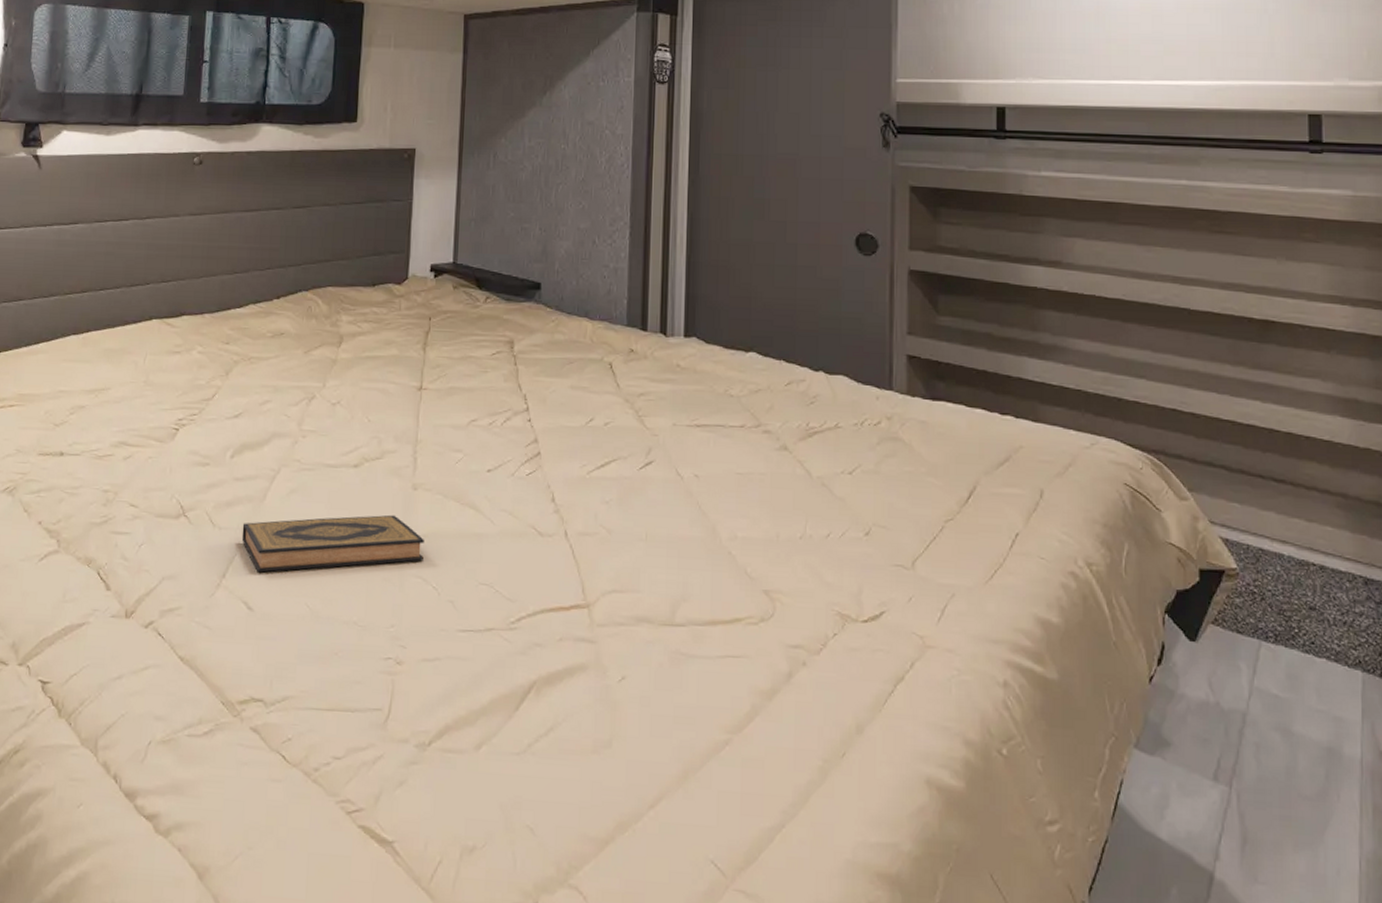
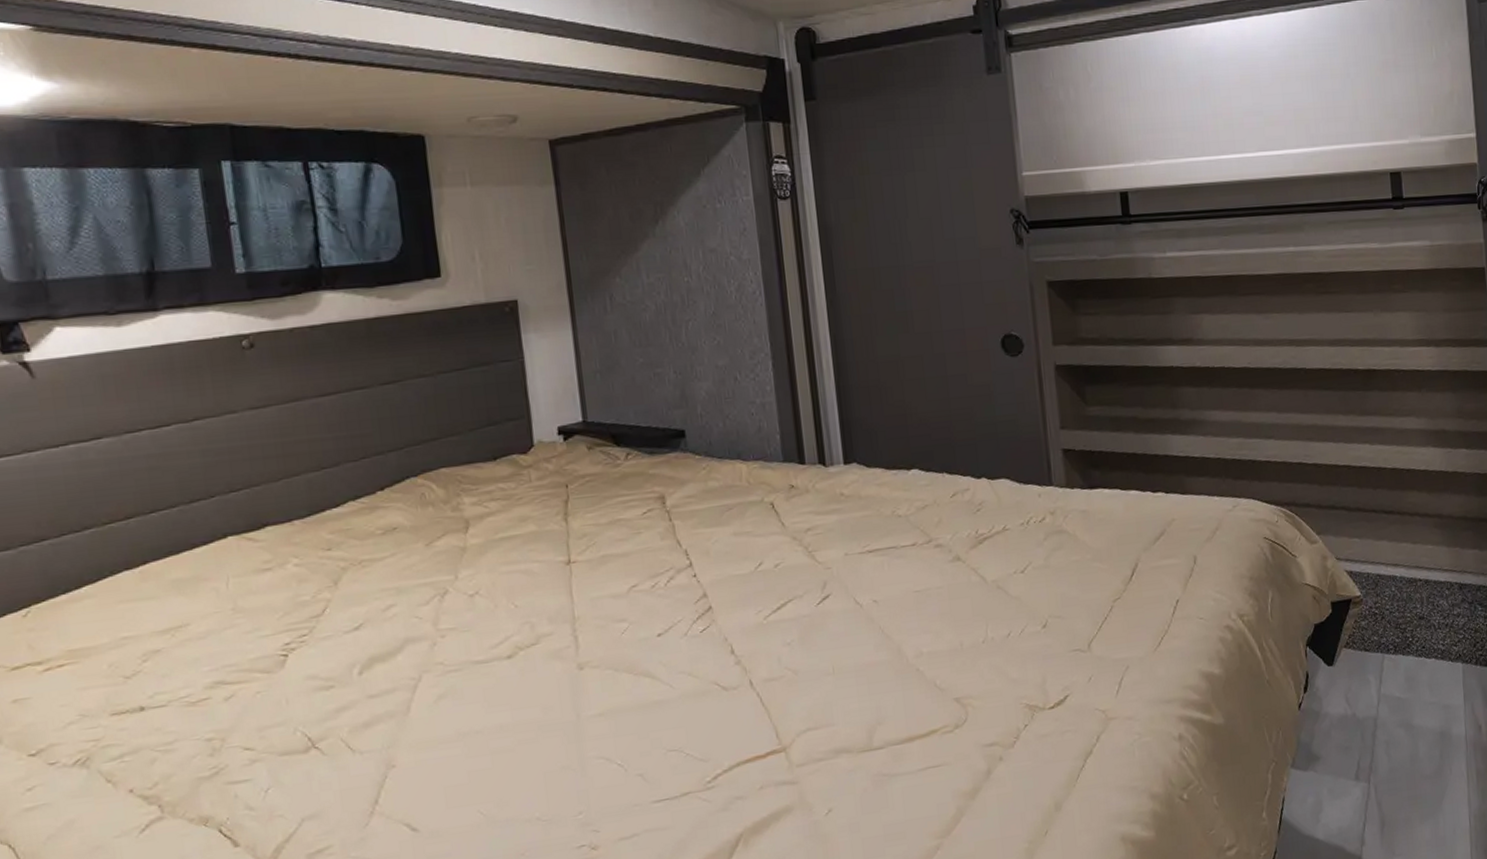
hardback book: present [241,514,424,573] -> none [387,699,603,790]

